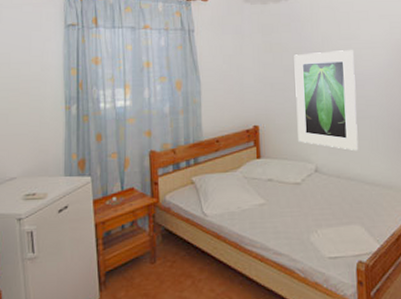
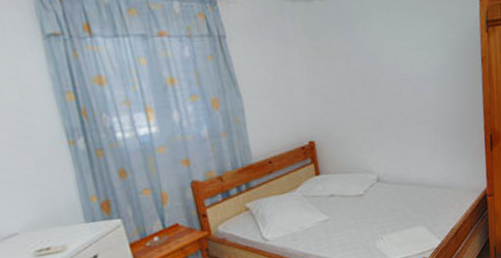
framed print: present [294,50,359,150] -> none [347,52,419,157]

